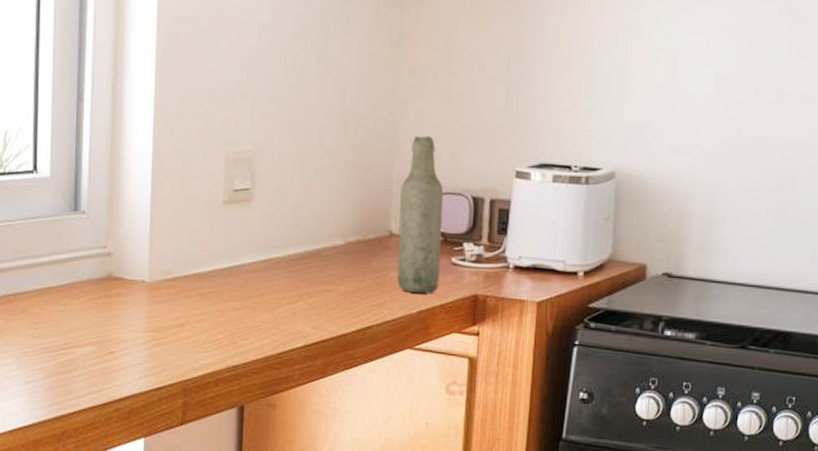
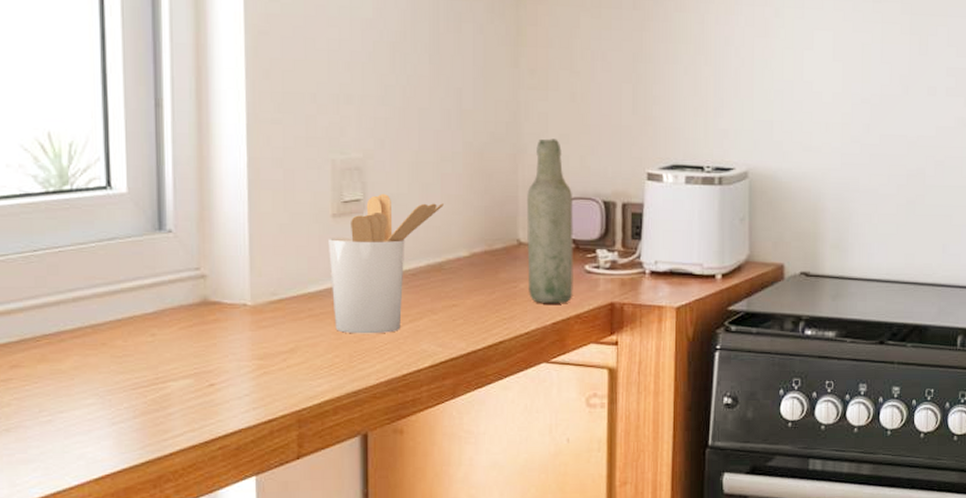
utensil holder: none [218,184,324,314] -> present [328,194,444,334]

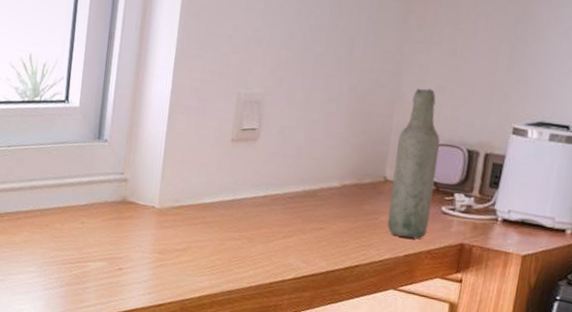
utensil holder: present [328,194,444,334] -> none [221,125,325,245]

